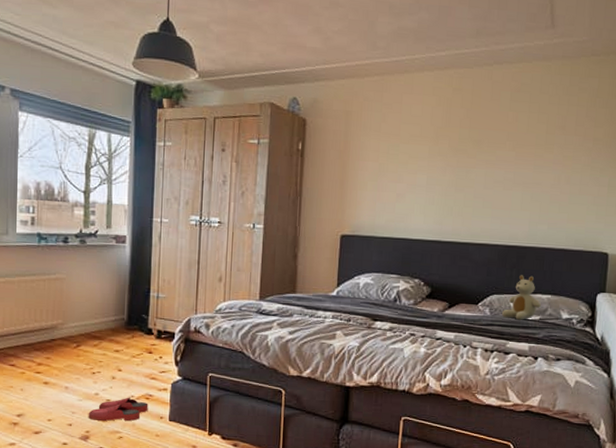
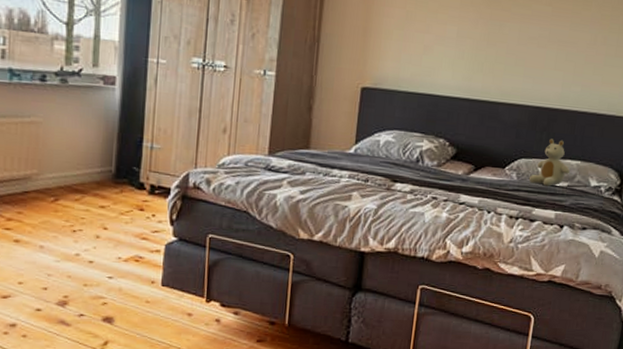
slippers: present [88,397,149,421] -> none [66,258,138,285]

